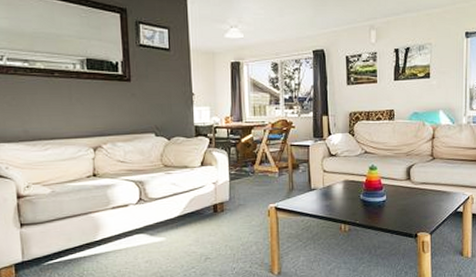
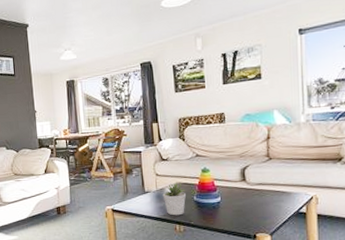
potted plant: none [329,179,352,215] -> present [162,182,186,216]

